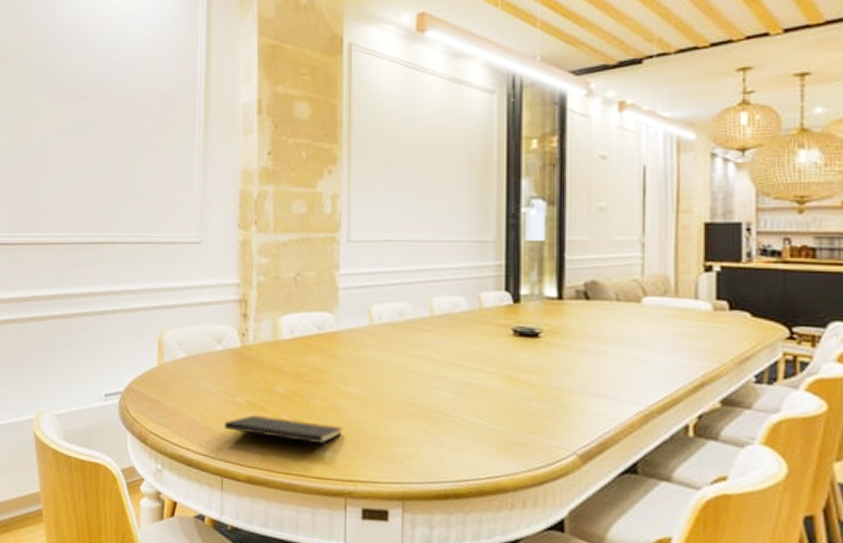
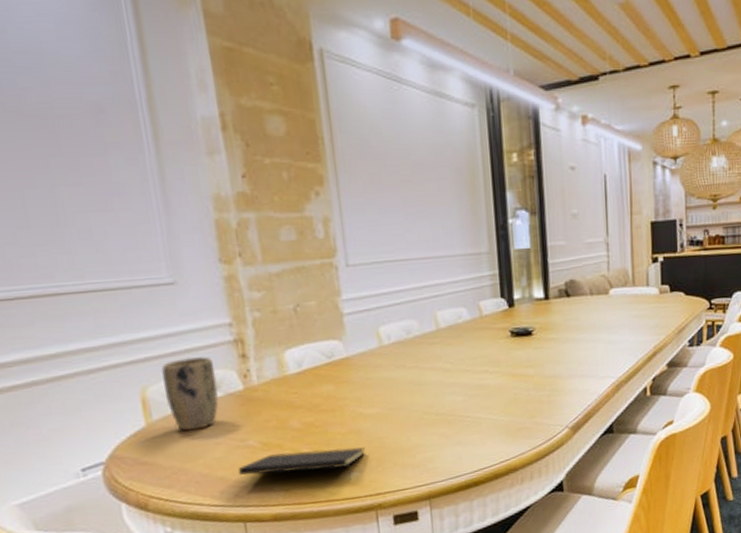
plant pot: none [178,309,220,378] -> present [161,356,219,431]

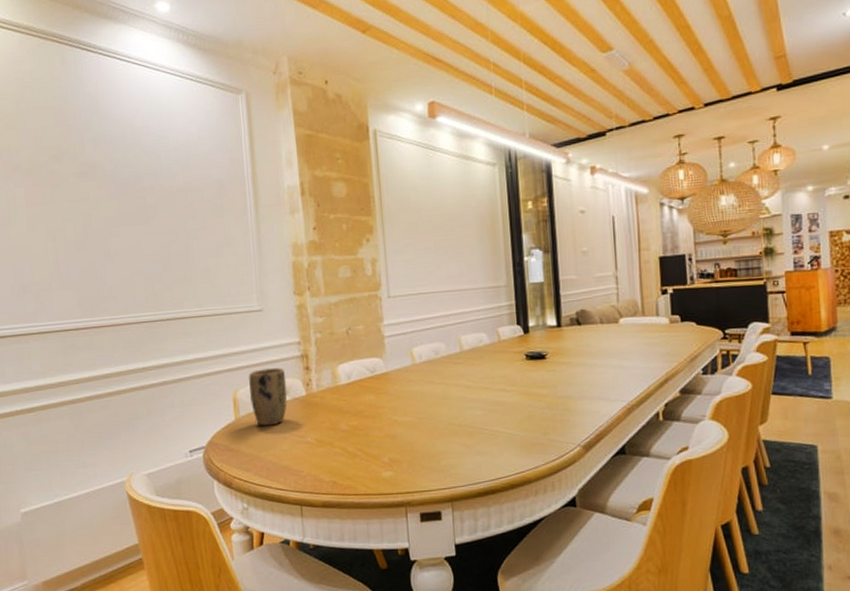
notepad: present [237,447,366,480] -> none [298,449,399,478]

